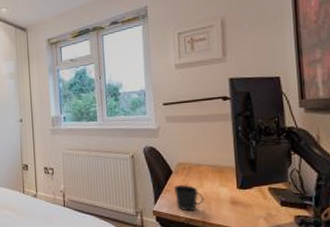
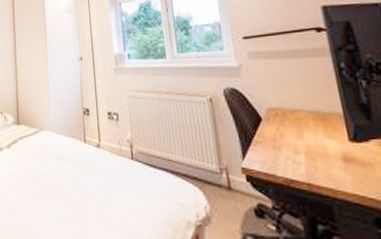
cup: present [174,184,204,211] -> none [266,134,307,170]

